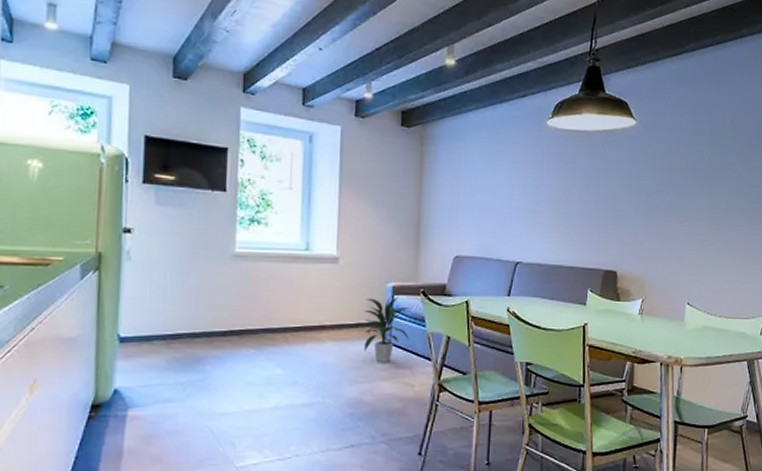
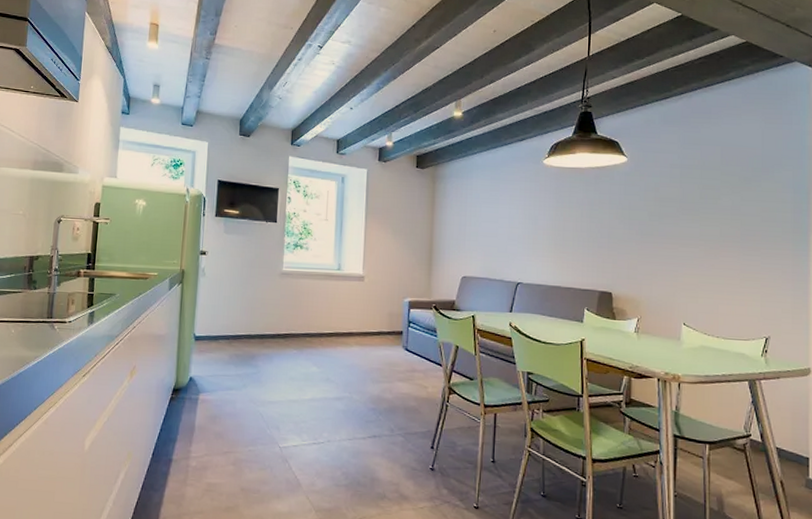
indoor plant: present [363,295,410,364] -> none [384,309,424,367]

